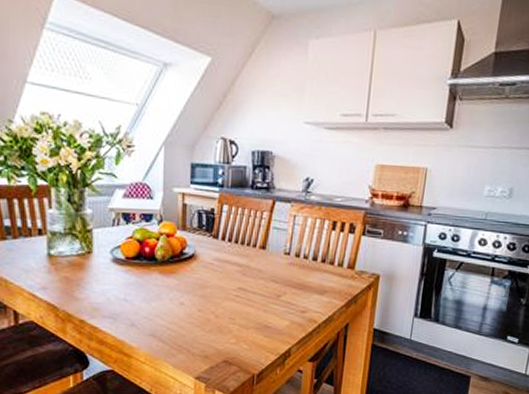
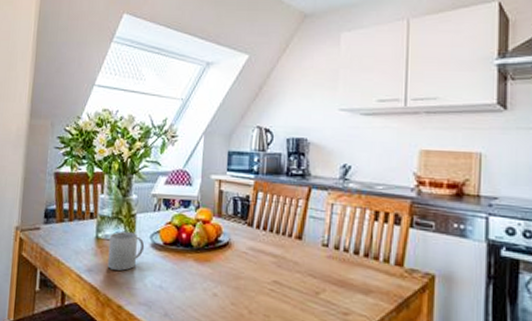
mug: none [64,247,105,287] -> present [107,231,145,271]

